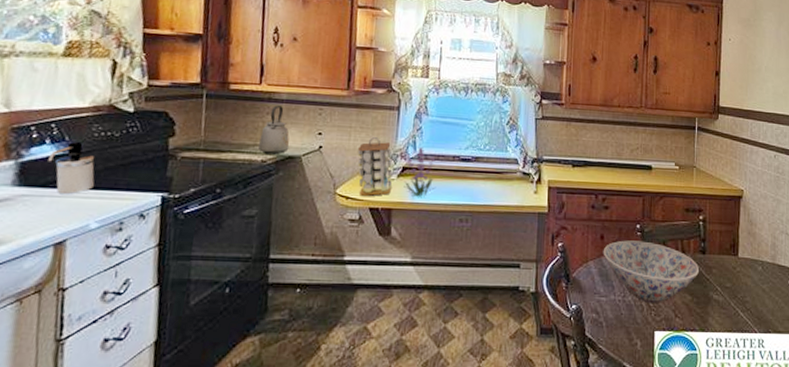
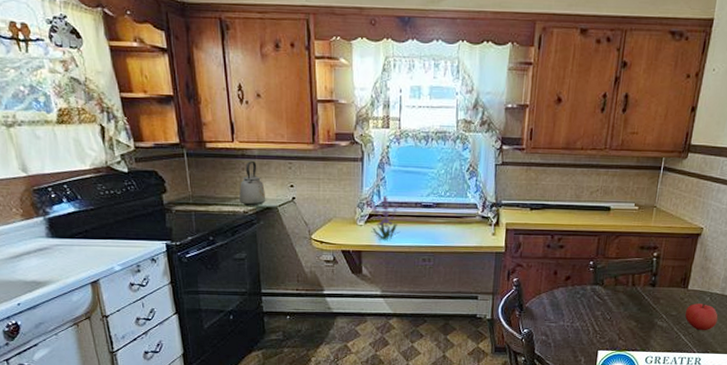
soap dispenser: present [48,141,95,195] -> none [69,199,110,244]
spice rack: present [357,137,393,196] -> none [327,188,361,240]
bowl: present [603,240,699,303] -> none [555,275,647,328]
fruit: none [739,273,773,306] -> present [685,303,718,331]

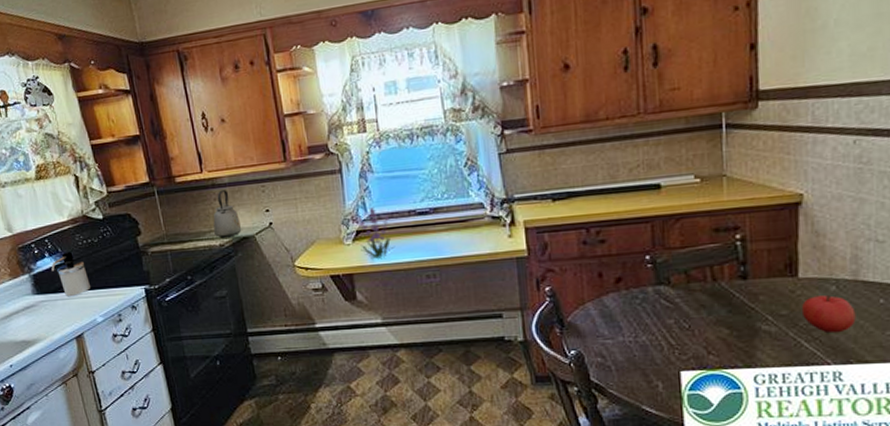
soap dispenser: none [69,199,110,244] -> present [51,251,90,297]

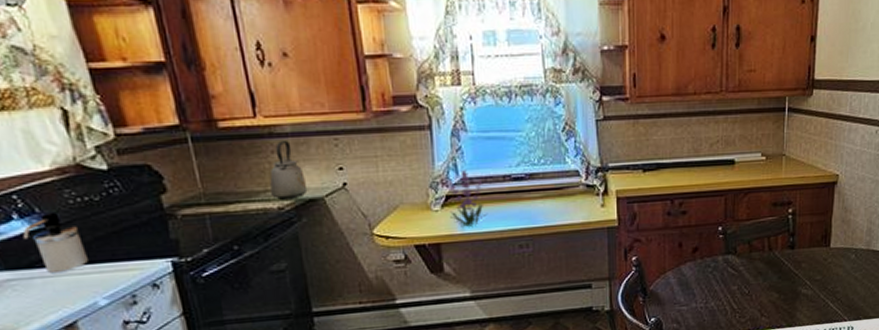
fruit: present [801,295,856,334] -> none [830,262,866,295]

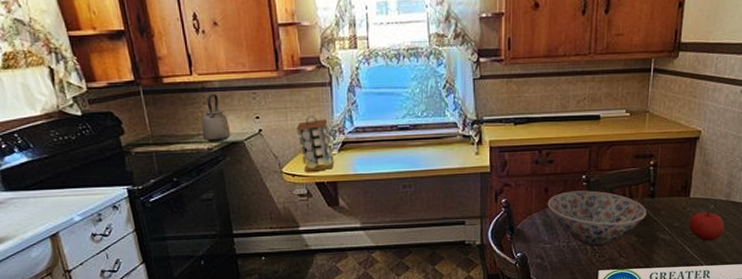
soap dispenser: present [23,211,88,274] -> none [21,147,67,195]
spice rack: none [389,165,438,233] -> present [296,115,335,172]
plant: present [446,168,487,229] -> none [343,119,376,170]
bowl: none [682,243,787,306] -> present [547,190,646,246]
fruit: none [830,262,866,295] -> present [688,212,725,242]

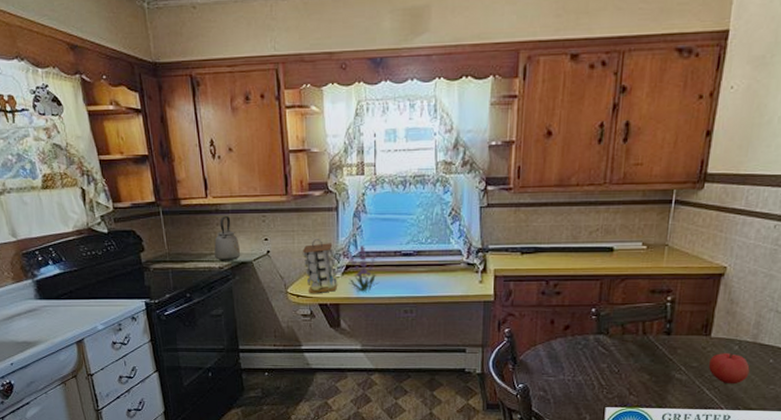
plant: none [343,119,376,170] -> present [347,244,379,293]
bowl: present [547,190,646,246] -> none [552,324,661,382]

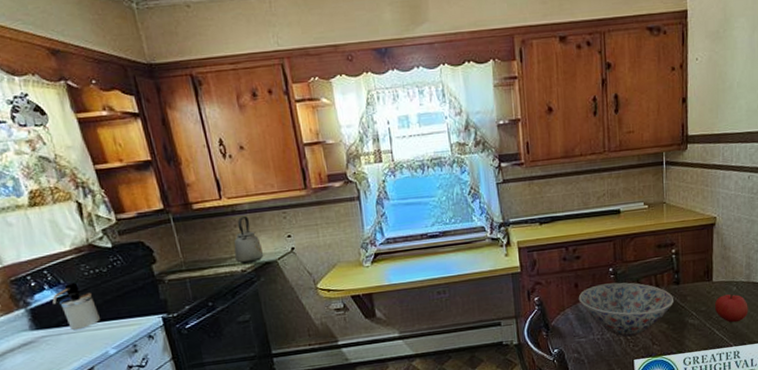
soap dispenser: none [54,261,93,304] -> present [52,282,100,331]
spice rack: present [302,239,338,293] -> none [328,230,369,286]
plant: present [347,244,379,293] -> none [374,230,409,280]
bowl: none [552,324,661,382] -> present [578,282,674,337]

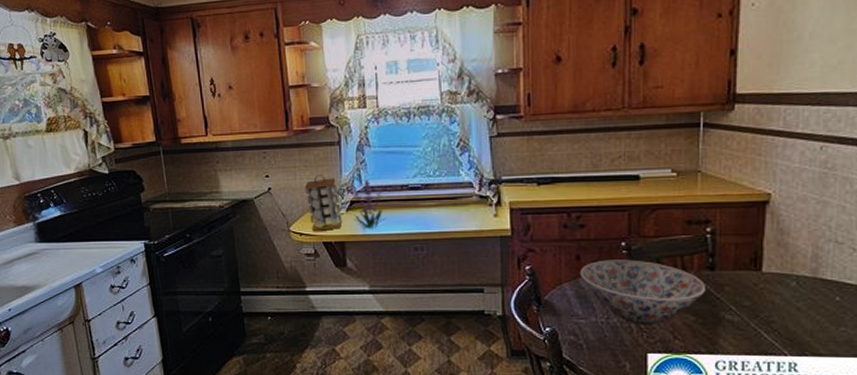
soap dispenser: present [52,282,100,331] -> none [55,202,92,247]
kettle: present [234,216,264,264] -> none [214,154,242,200]
spice rack: none [328,230,369,286] -> present [304,174,343,231]
plant: none [374,230,409,280] -> present [351,178,386,230]
fruit: present [714,294,748,323] -> none [763,290,813,327]

